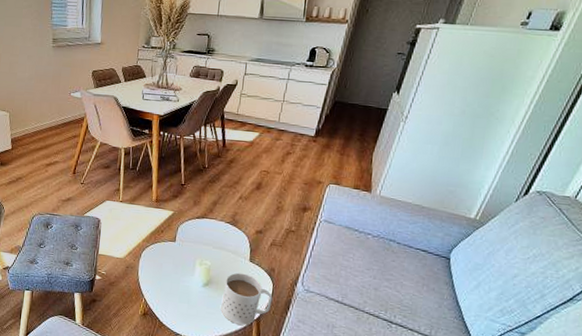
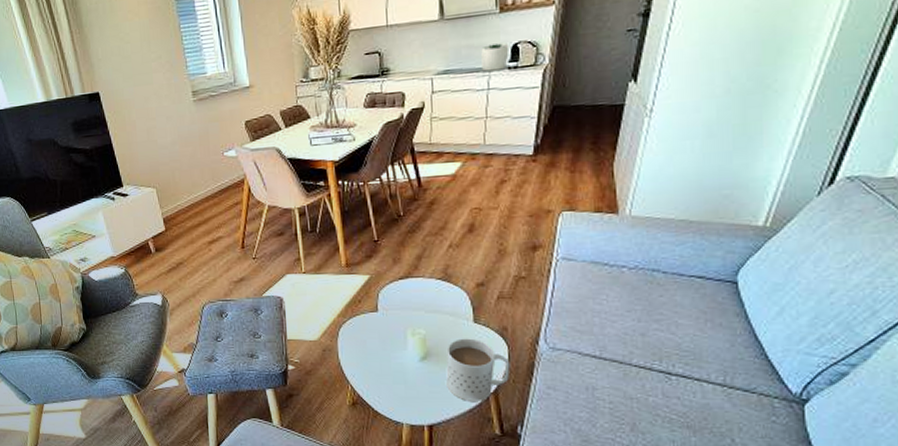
planter: none [286,45,309,66] -> present [481,43,509,72]

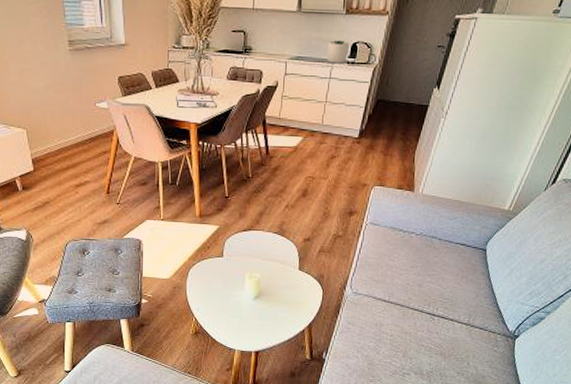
mug: present [446,338,510,401] -> none [273,282,323,333]

